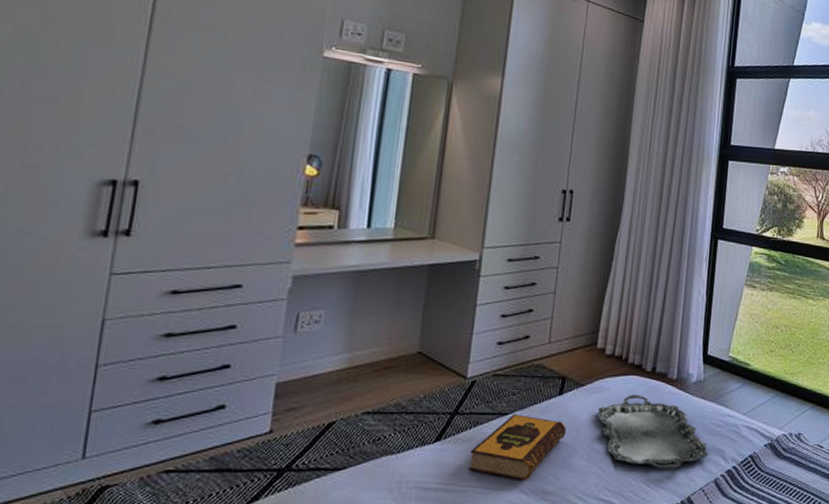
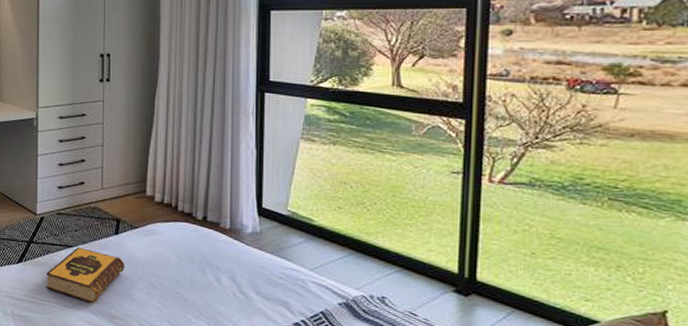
serving tray: present [597,395,709,469] -> none [152,240,272,313]

